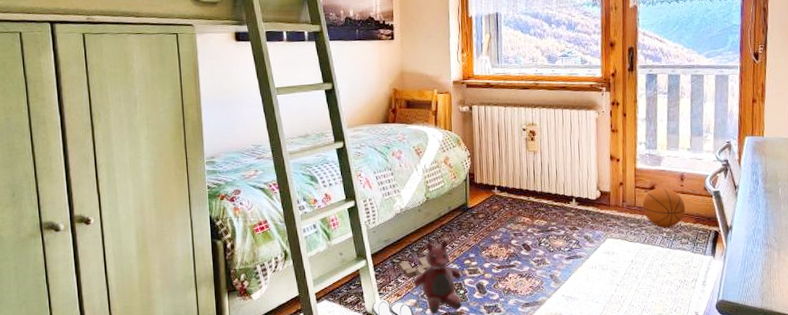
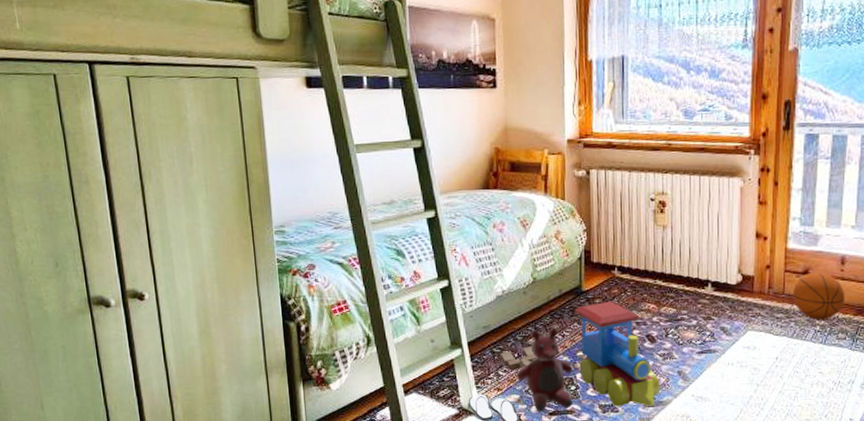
toy train: none [462,215,536,307] -> present [574,301,661,406]

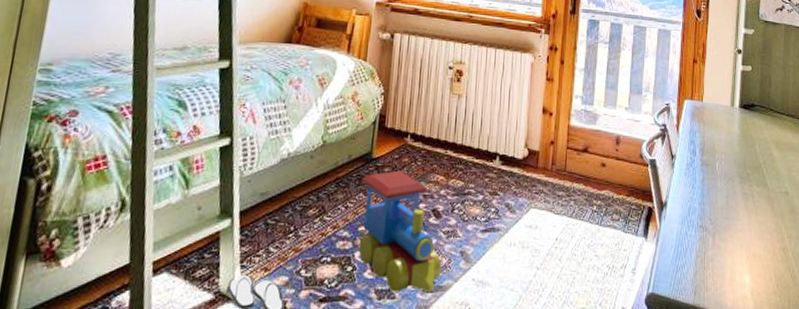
toy blocks: present [500,347,537,371] -> none [273,219,315,247]
teddy bear: present [516,329,574,412] -> none [288,199,353,299]
basketball: present [793,272,846,321] -> none [573,150,620,200]

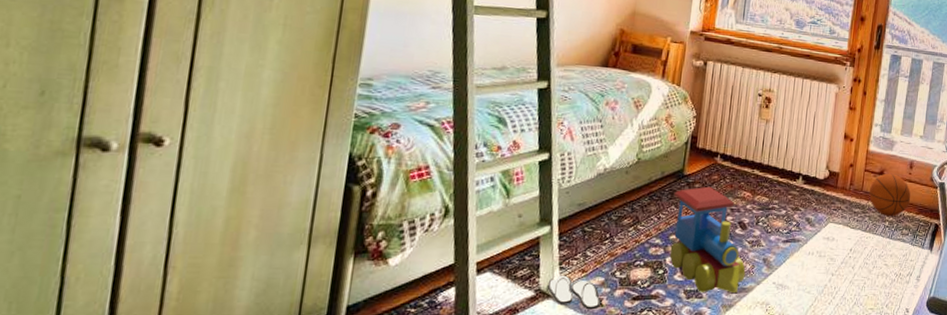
basketball: none [573,150,620,200] -> present [869,173,911,217]

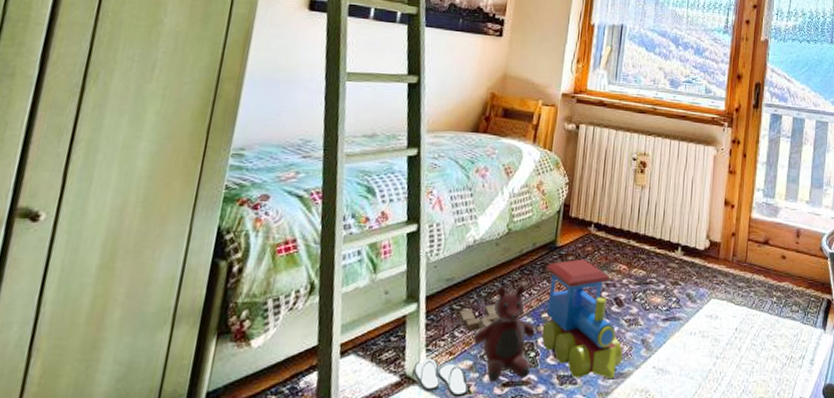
toy blocks: none [590,227,629,252] -> present [459,305,499,332]
teddy bear: none [604,210,665,297] -> present [473,286,536,383]
basketball: present [869,173,911,217] -> none [754,243,800,292]

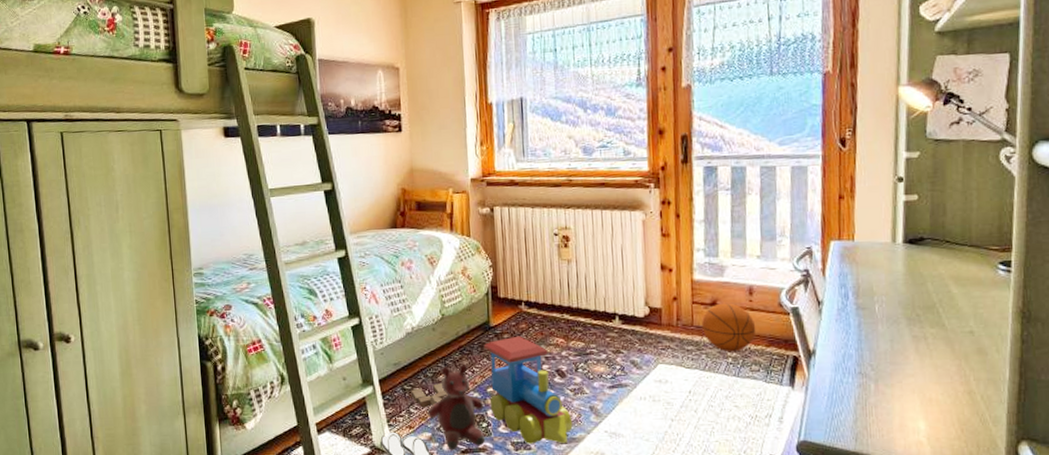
basketball: none [754,243,800,292] -> present [702,303,756,352]

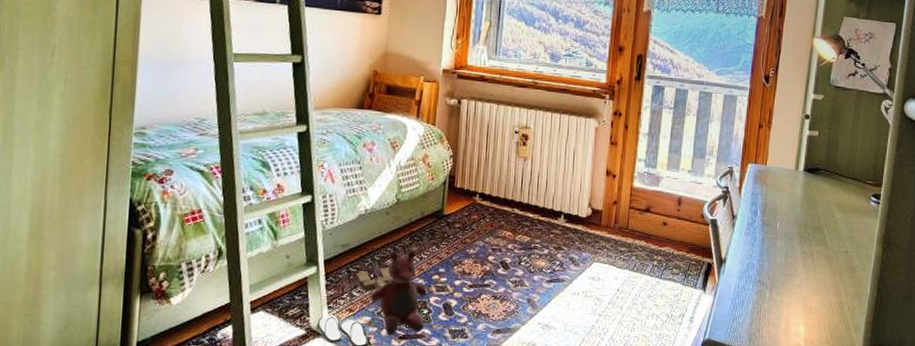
toy train: present [483,335,573,444] -> none [433,226,510,333]
basketball: present [702,303,756,352] -> none [635,210,681,256]

